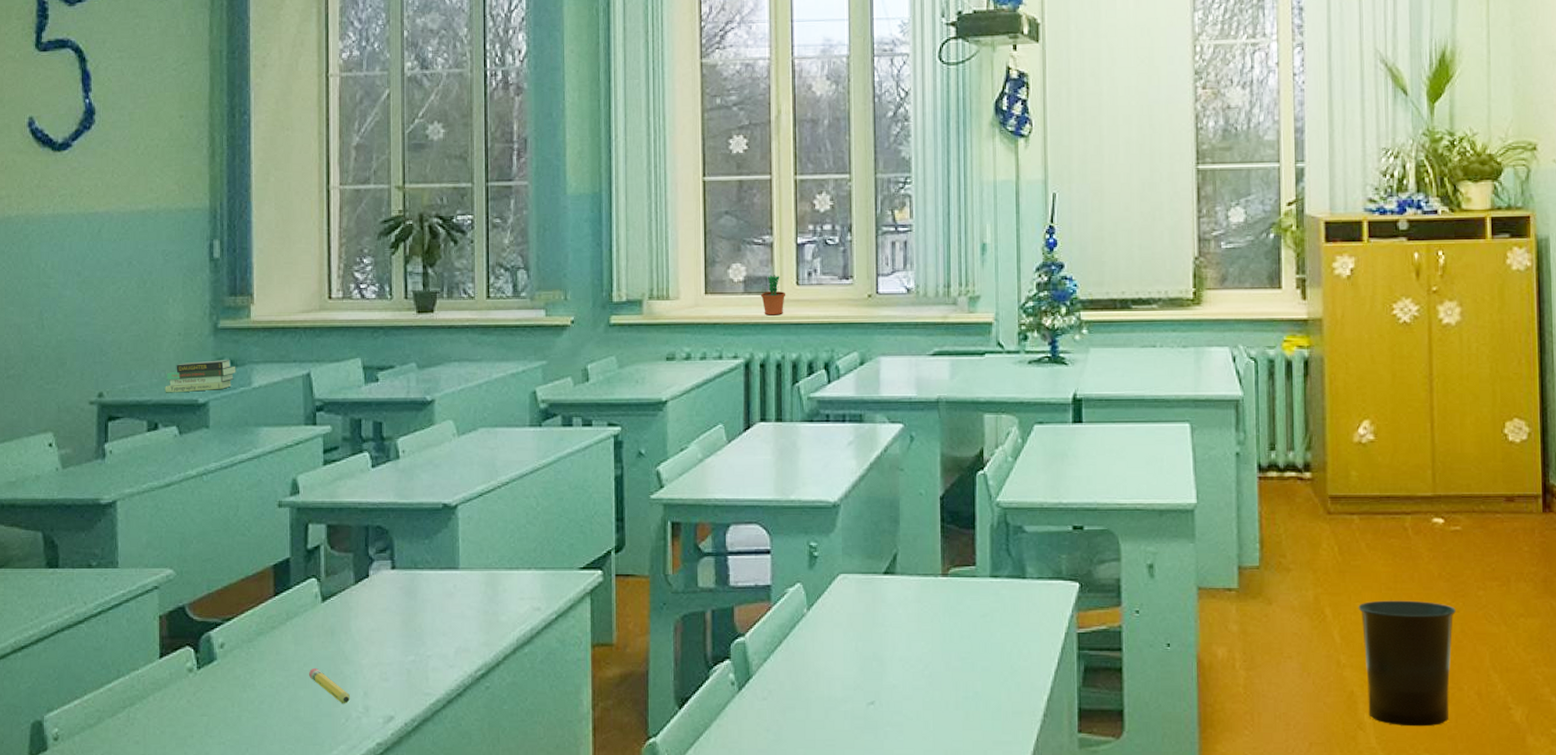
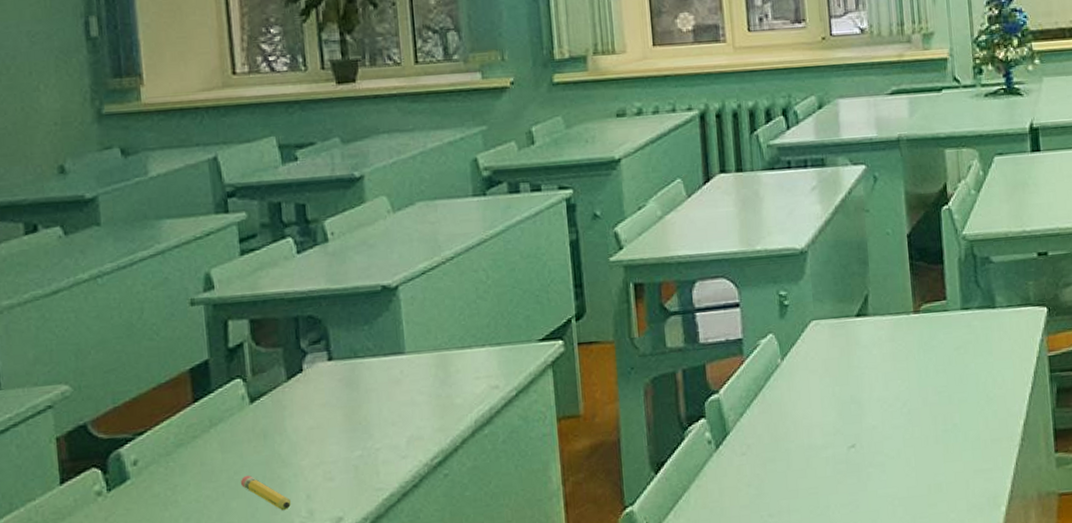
books: present [165,360,236,393] -> none [42,148,128,191]
flower pot: present [760,275,786,317] -> none [711,22,738,65]

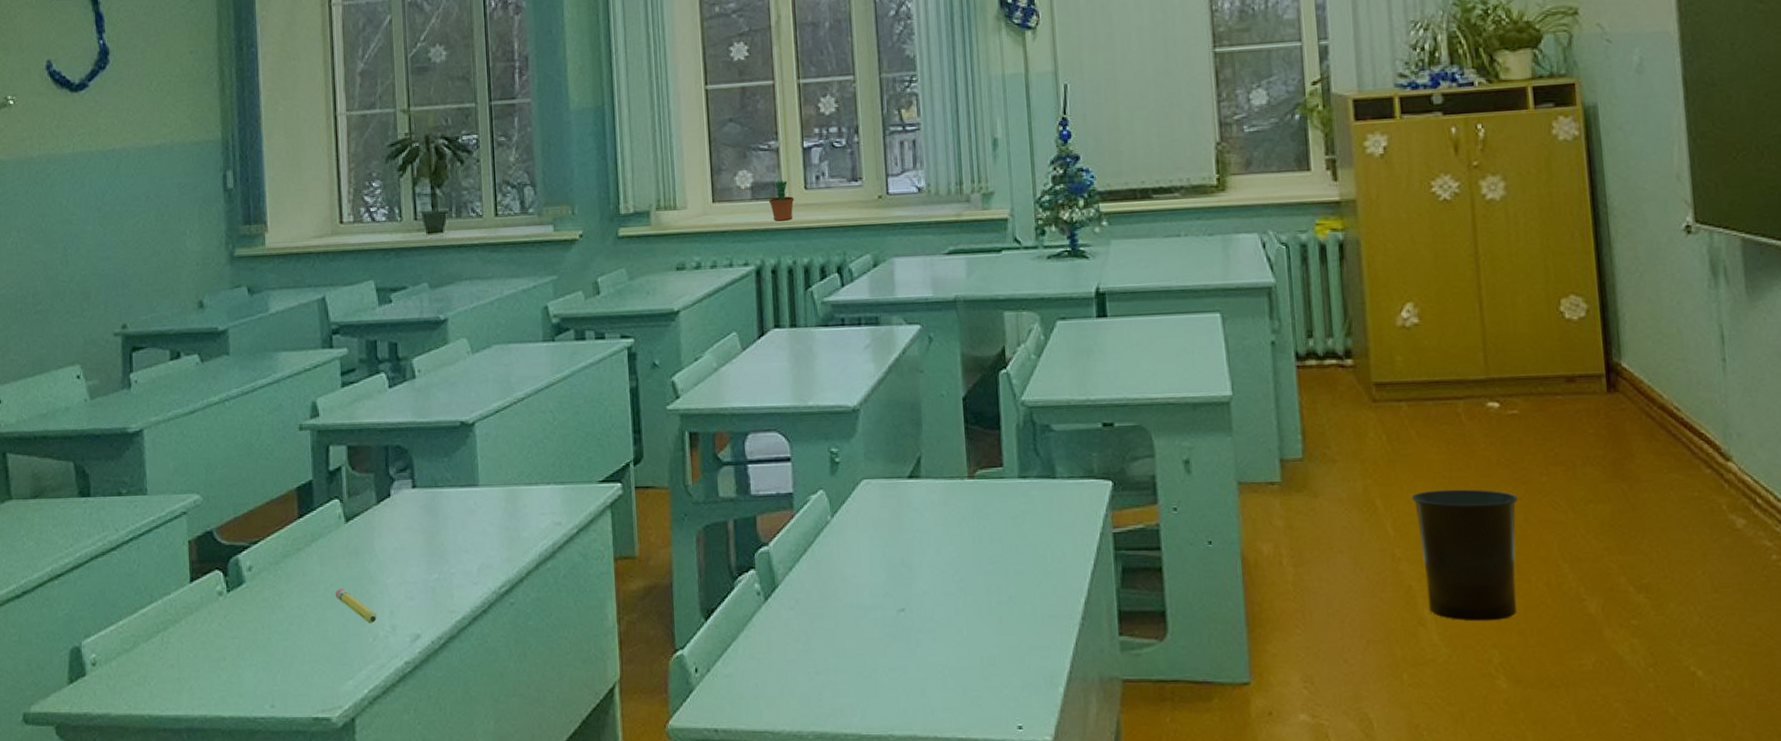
flower pot: none [711,22,738,65] -> present [768,180,795,222]

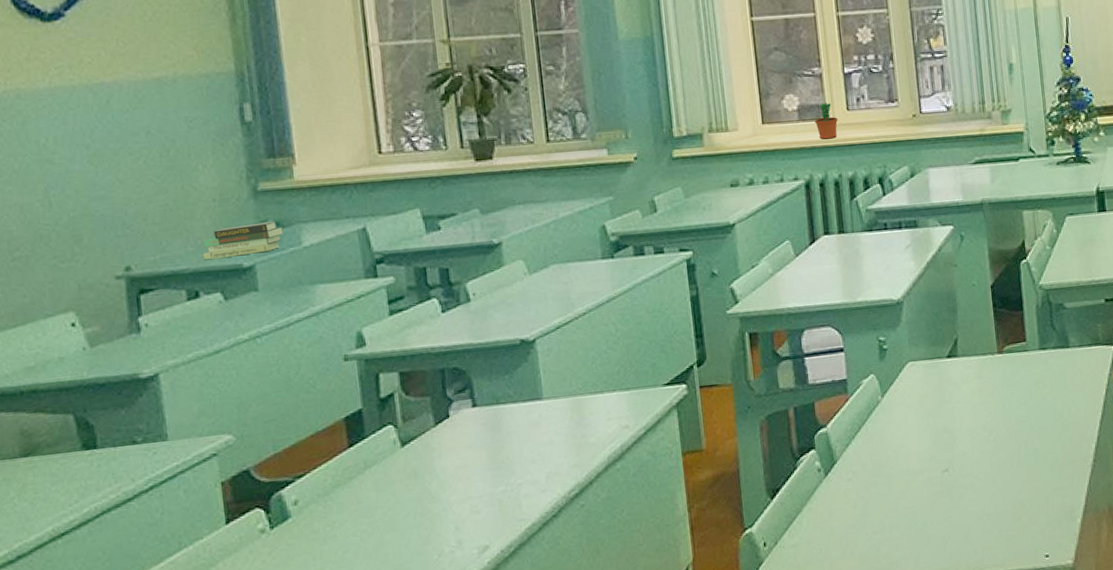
books: none [185,287,253,322] -> present [203,221,283,261]
pencil: present [335,588,377,624] -> none [393,510,441,542]

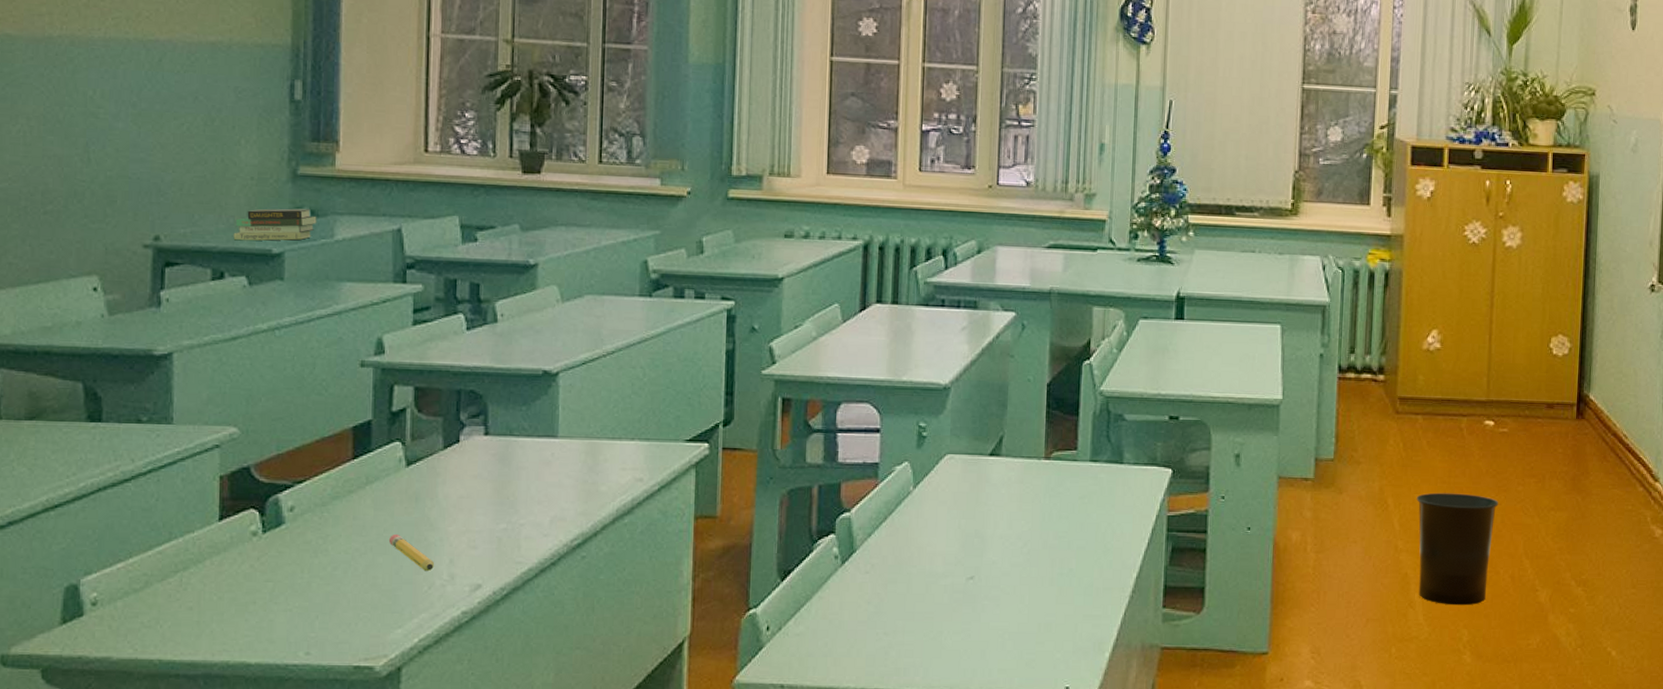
pencil: none [393,510,441,542] -> present [388,533,434,572]
flower pot: present [814,102,838,140] -> none [882,159,909,201]

